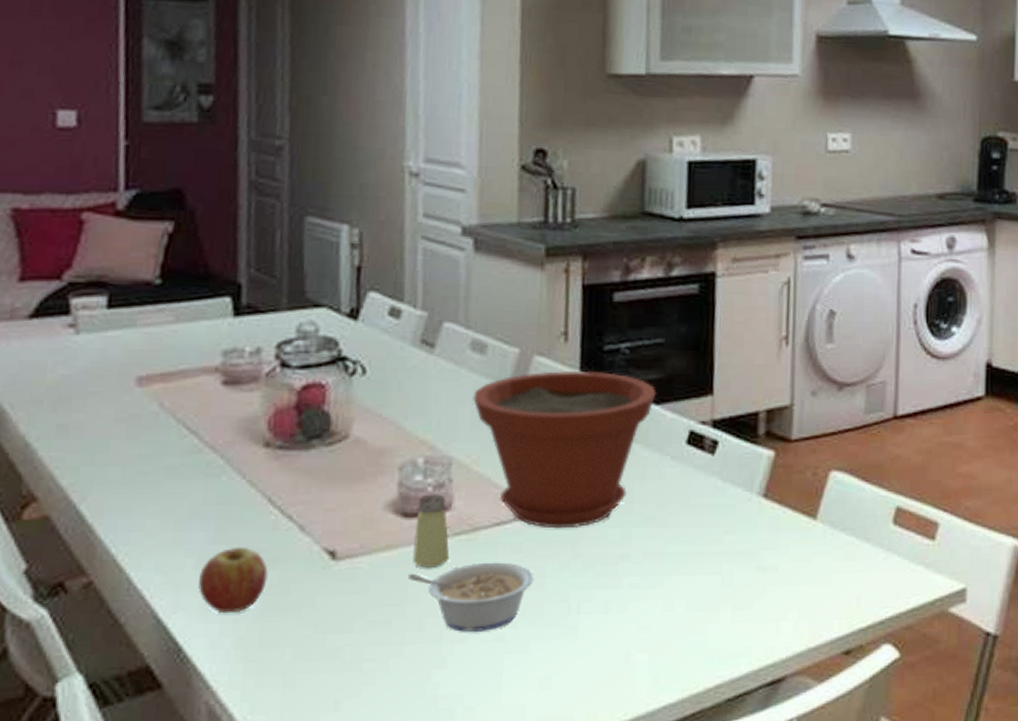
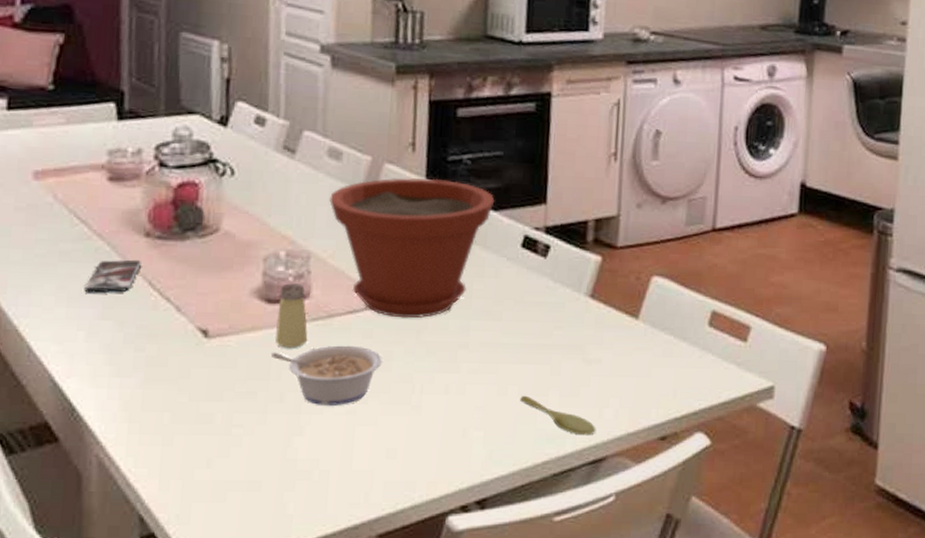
smartphone: none [193,473,260,514] -> present [84,259,141,293]
fruit: present [198,546,268,614] -> none [89,323,149,380]
spoon: none [688,610,773,654] -> present [520,395,596,436]

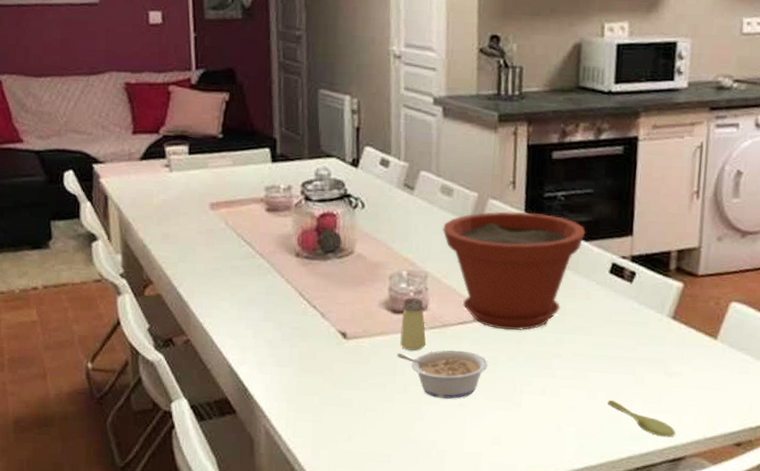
smartphone: present [84,259,141,293] -> none [251,274,293,301]

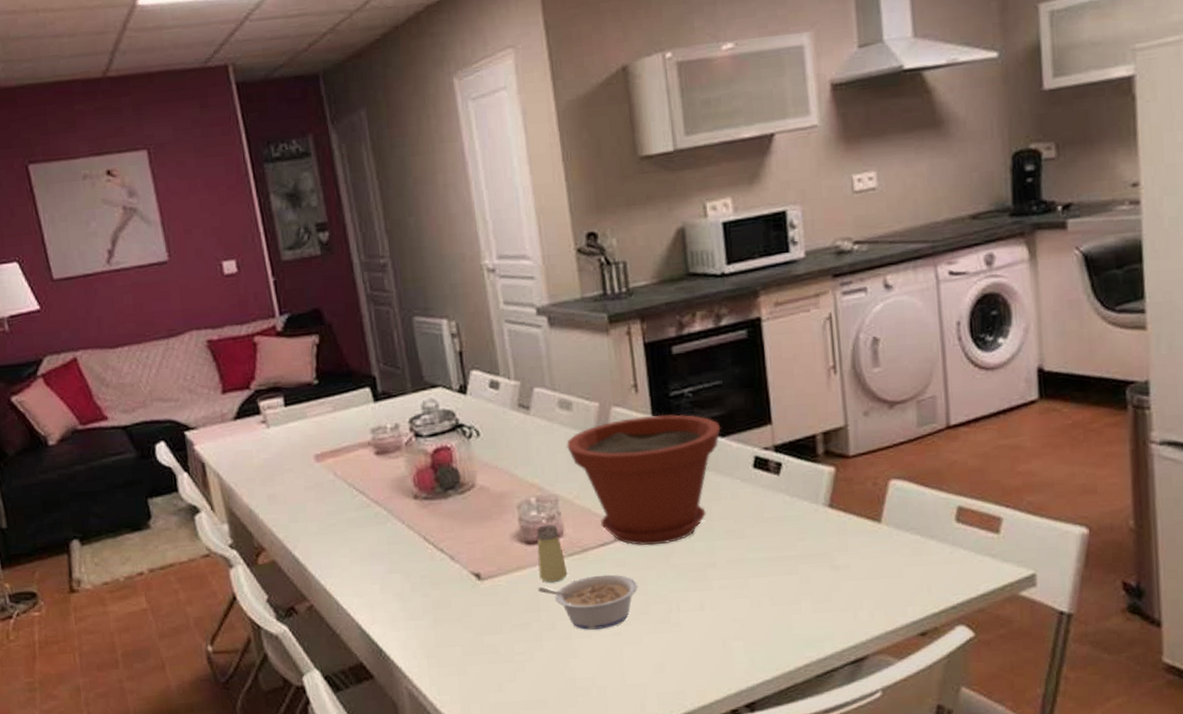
spoon: present [607,400,676,438] -> none [773,605,853,638]

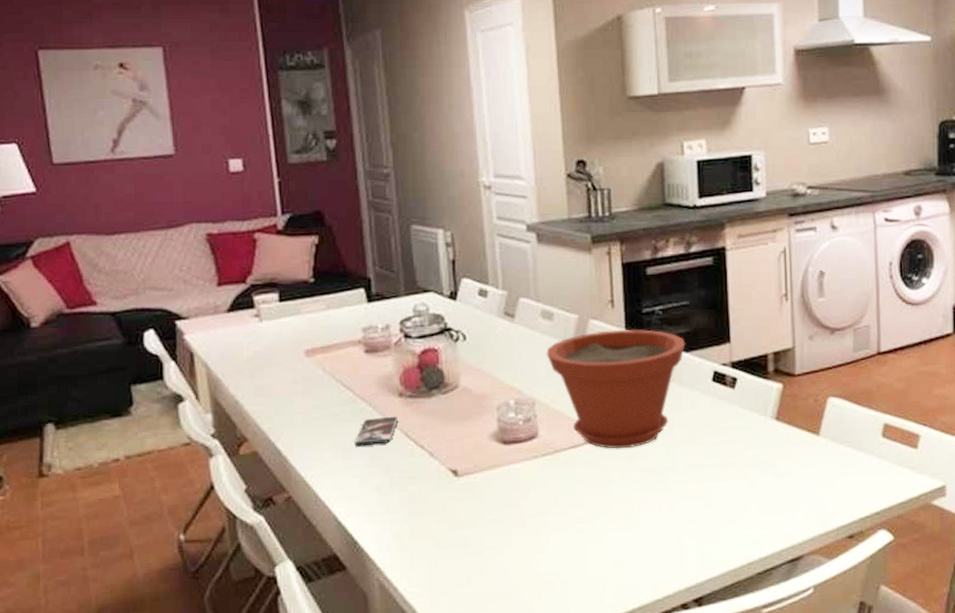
smartphone: none [372,519,415,552] -> present [354,416,398,447]
saltshaker: present [536,524,568,583] -> none [512,426,540,481]
legume: present [538,574,638,630] -> none [511,474,603,527]

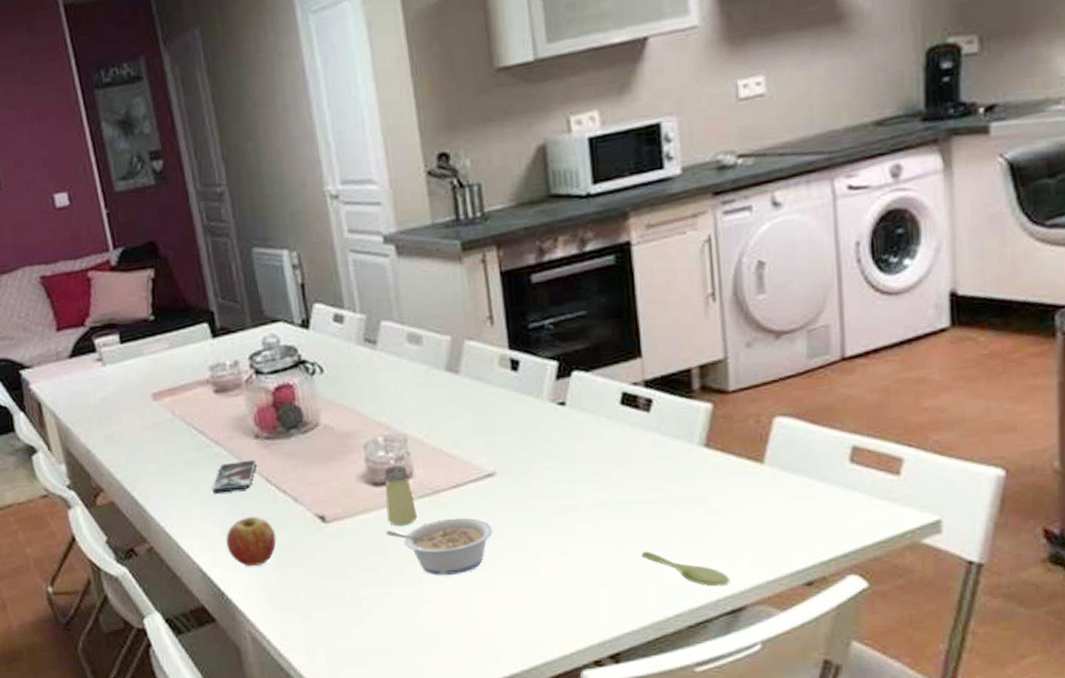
fruit: none [363,469,411,517] -> present [226,516,277,567]
legume: none [511,474,603,527] -> present [386,517,493,575]
saltshaker: none [512,426,540,481] -> present [383,465,418,526]
plant pot: present [546,329,686,449] -> none [416,348,585,488]
spoon: none [723,507,792,539] -> present [641,551,730,587]

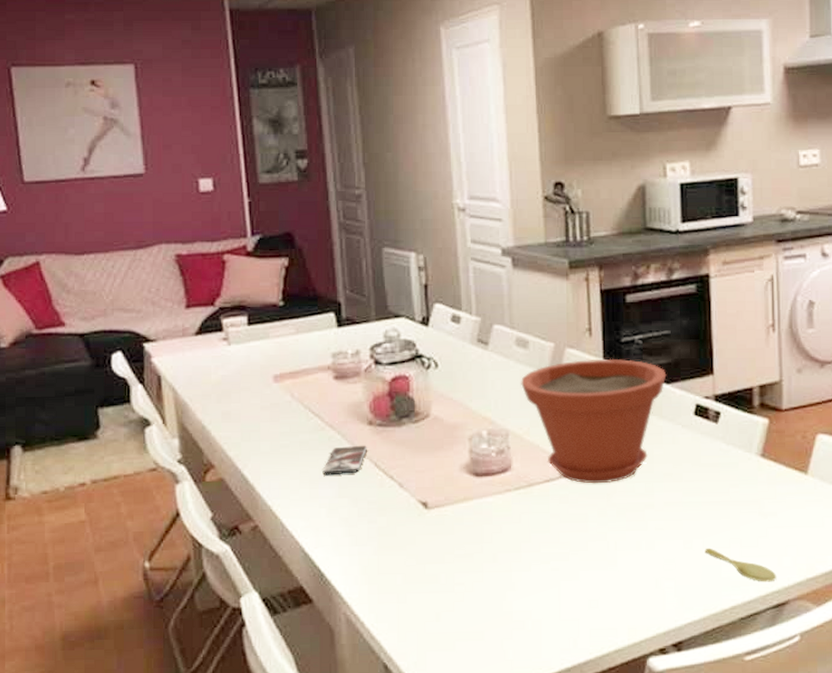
fruit: present [226,516,277,567] -> none [331,499,379,549]
saltshaker: present [383,465,418,526] -> none [485,458,513,515]
legume: present [386,517,493,575] -> none [483,510,579,563]
plant pot: none [416,348,585,488] -> present [521,358,667,484]

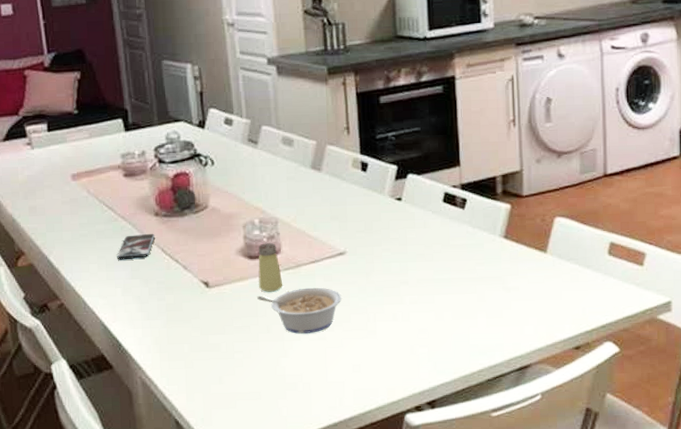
legume: none [483,510,579,563] -> present [257,287,342,334]
saltshaker: none [485,458,513,515] -> present [258,243,283,292]
plant pot: present [521,358,667,484] -> none [287,153,418,264]
spoon: present [705,548,777,582] -> none [454,318,520,348]

